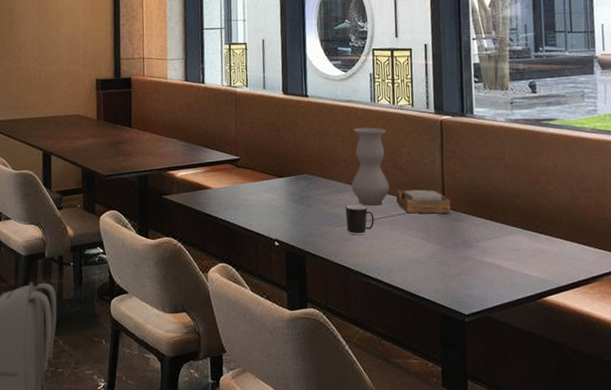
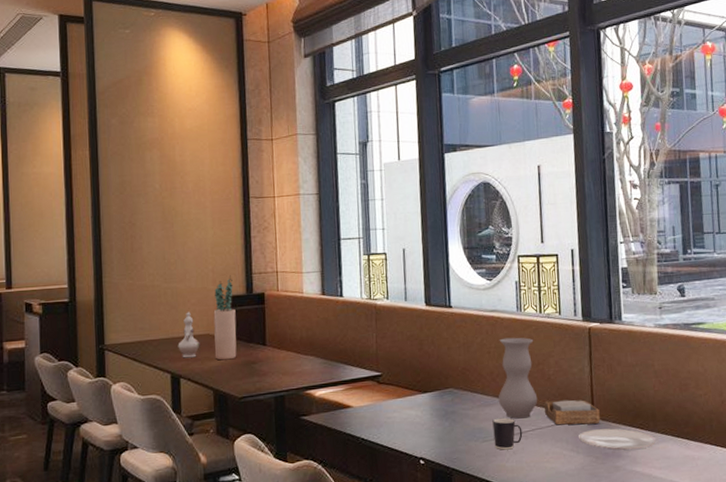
ewer: none [50,93,70,137] -> present [177,312,200,358]
vase: none [83,60,105,140] -> present [213,275,237,361]
plate: none [428,219,506,240] -> present [578,428,656,450]

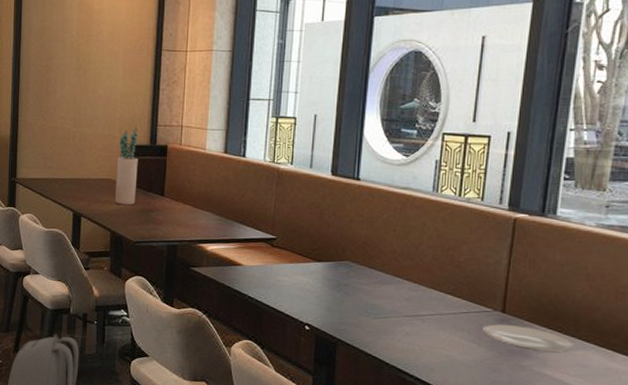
ewer: present [177,312,200,358] -> none [81,156,102,199]
mug: present [492,417,523,450] -> none [386,297,420,330]
vase: present [498,337,538,419] -> none [397,218,448,302]
napkin holder: present [544,400,600,425] -> none [447,288,512,320]

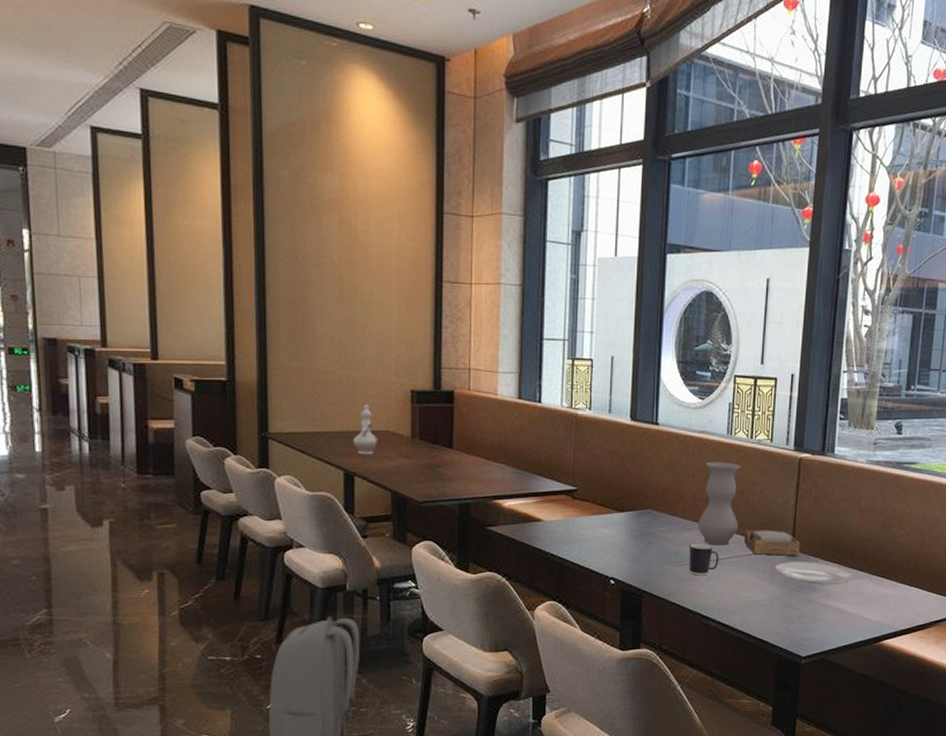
ewer: none [81,156,102,199] -> present [353,404,379,455]
vase: present [114,125,138,206] -> none [394,368,421,461]
mug: none [386,297,420,330] -> present [689,543,719,576]
vase: none [397,218,448,302] -> present [697,461,741,545]
napkin holder: none [447,288,512,320] -> present [743,530,800,557]

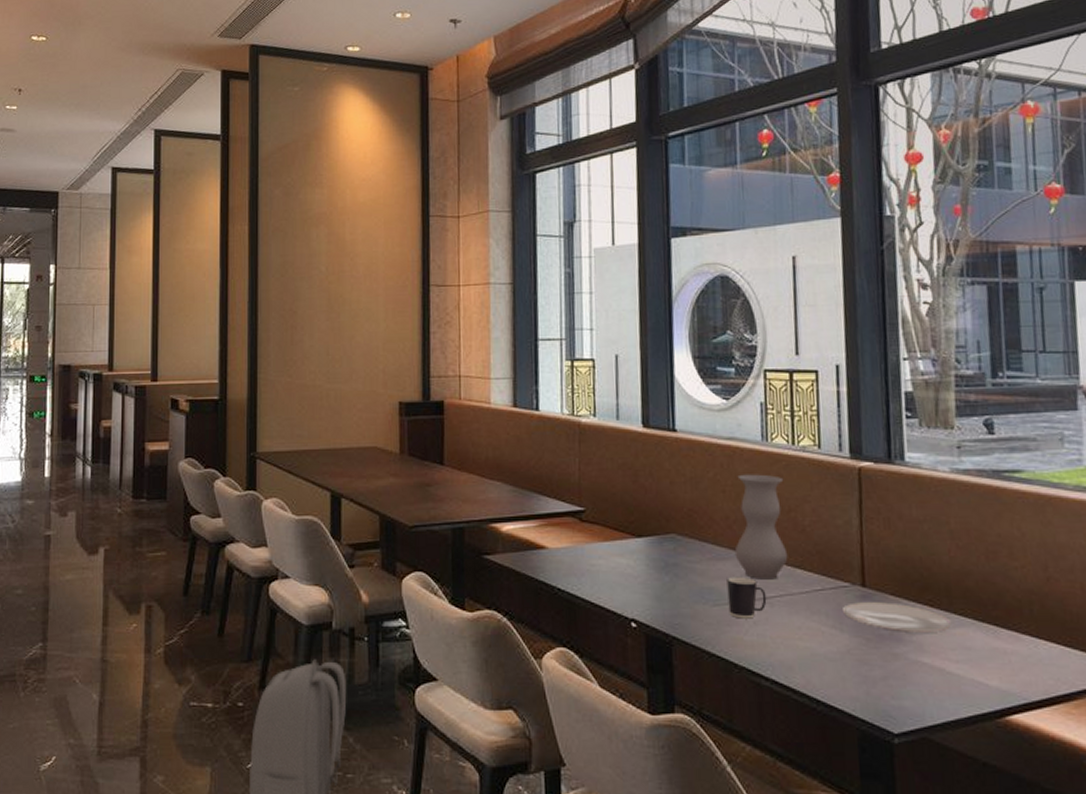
ewer: present [353,404,379,455] -> none [340,419,366,474]
napkin holder: present [743,530,800,557] -> none [795,560,873,596]

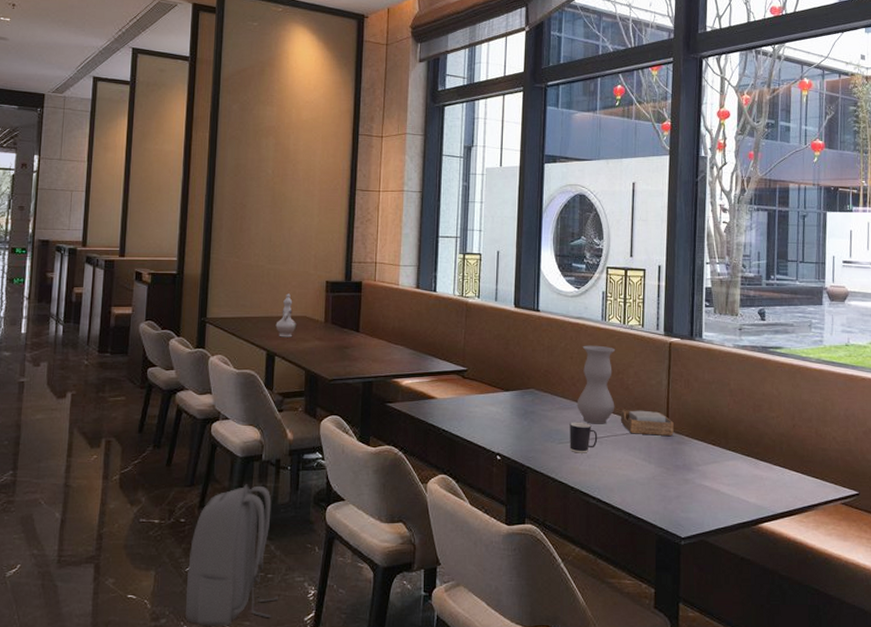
ewer: none [340,419,366,474] -> present [275,293,297,337]
napkin holder: none [795,560,873,596] -> present [620,410,674,437]
plate: present [841,602,952,632] -> none [651,442,727,464]

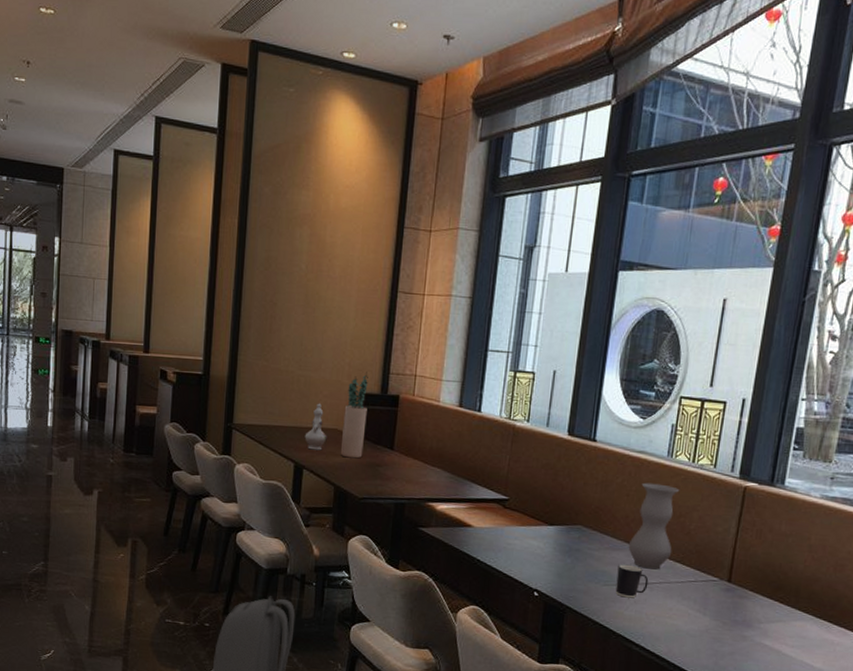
vase: none [309,262,333,343] -> present [340,372,368,459]
napkin holder: present [620,410,674,437] -> none [676,556,738,590]

